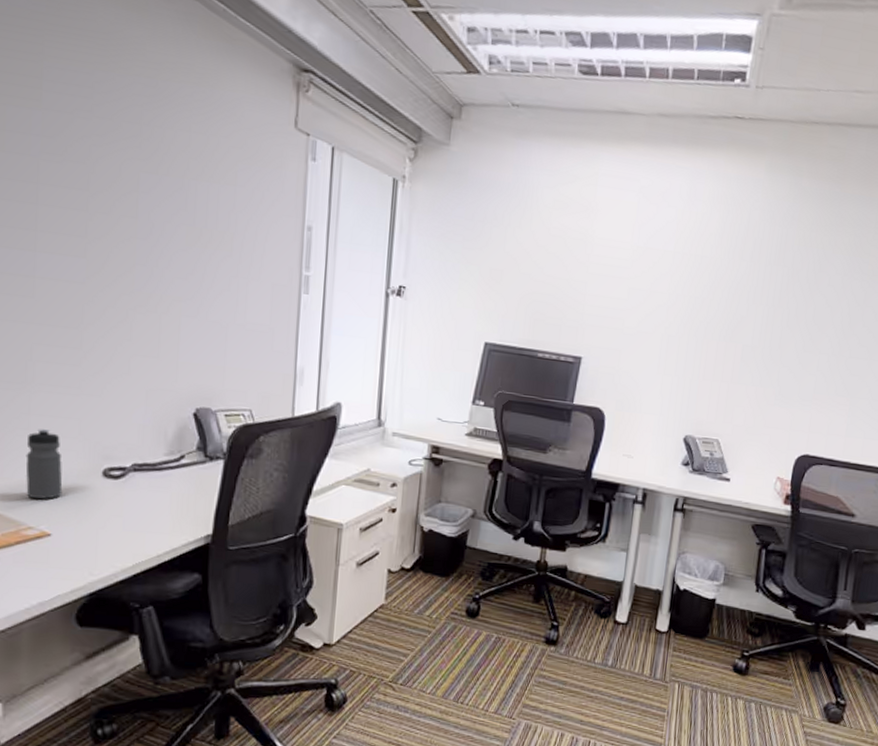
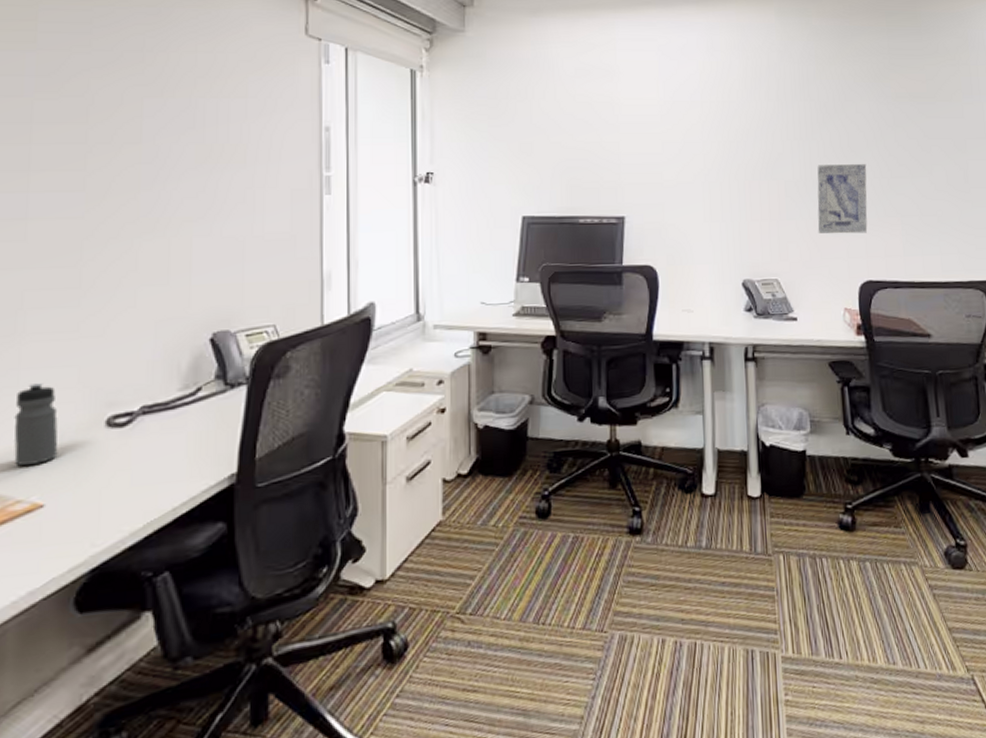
wall art: none [766,334,828,409] -> present [817,163,868,234]

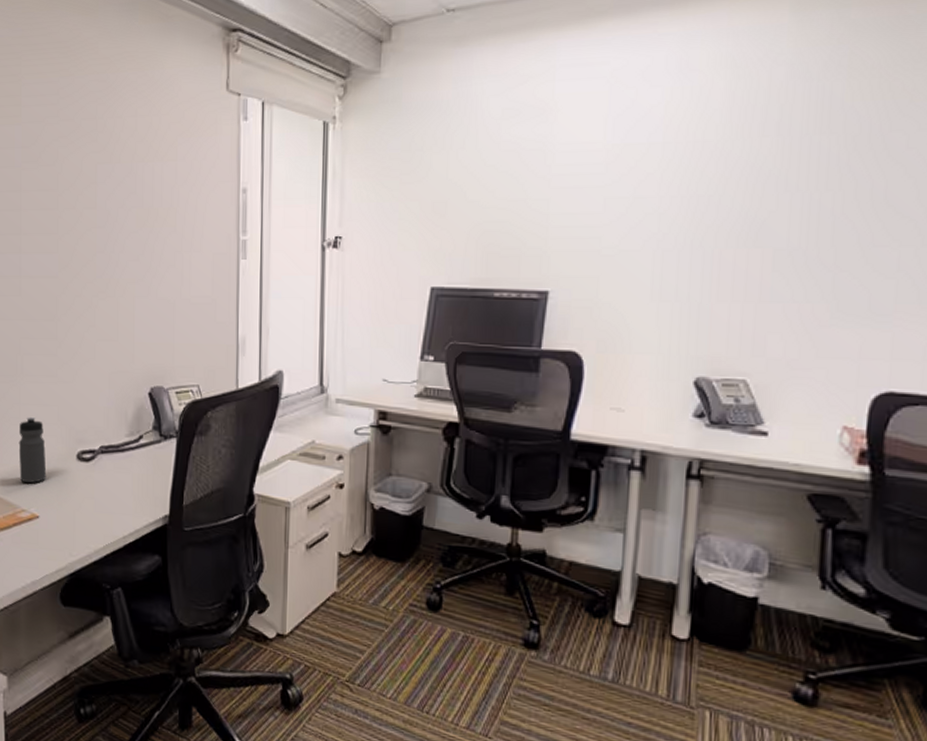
wall art: present [817,163,868,234] -> none [816,224,912,326]

